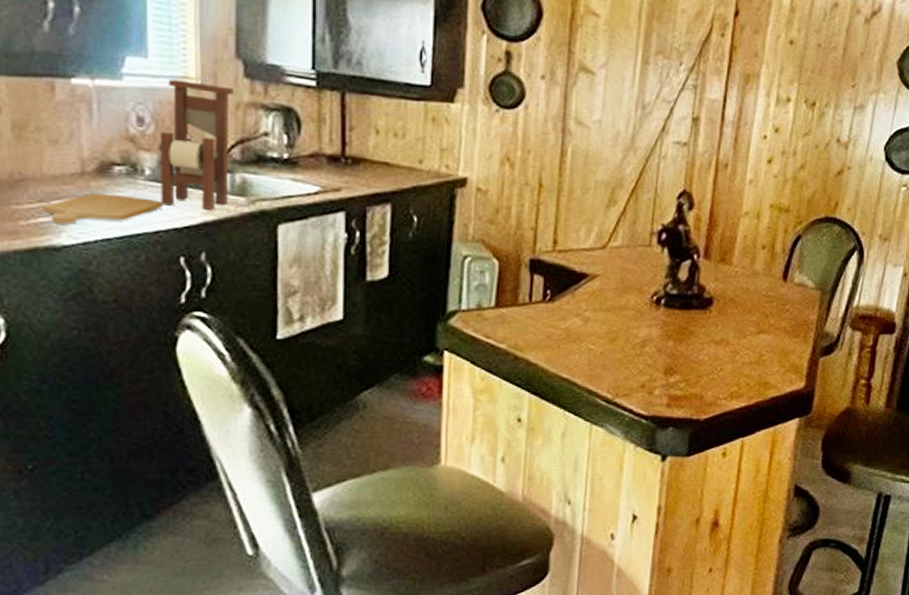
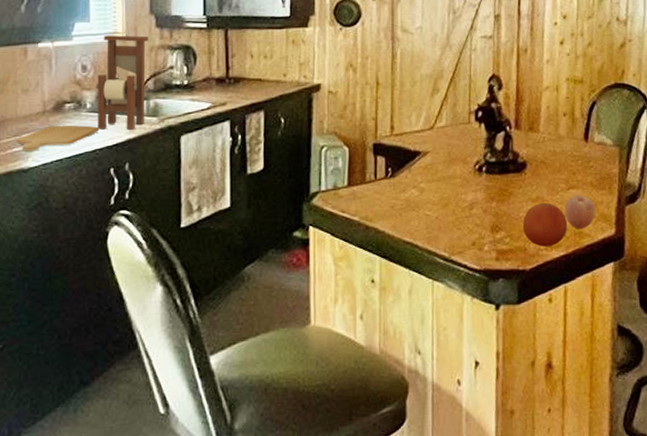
fruit: none [701,346,753,396] -> present [522,203,568,247]
fruit: none [751,341,787,379] -> present [564,195,596,229]

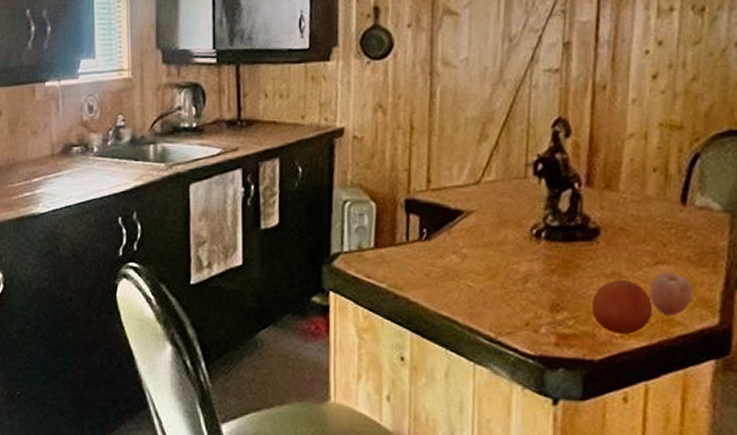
chopping board: present [16,125,100,152] -> none [27,169,107,197]
paper towel holder: present [96,35,149,130] -> none [102,72,155,176]

